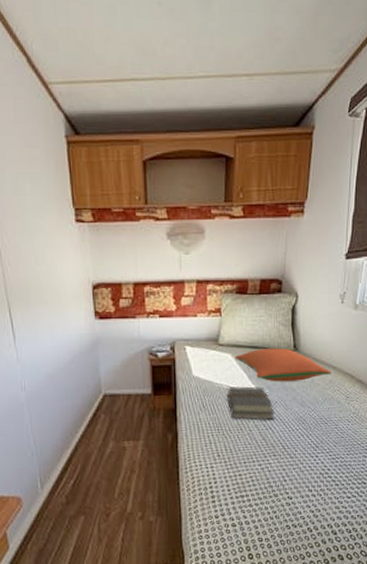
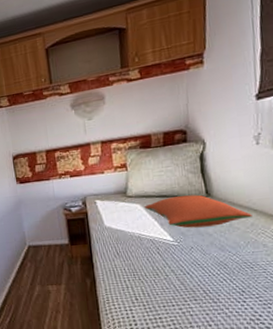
book: present [226,386,275,420] -> none [139,233,192,265]

